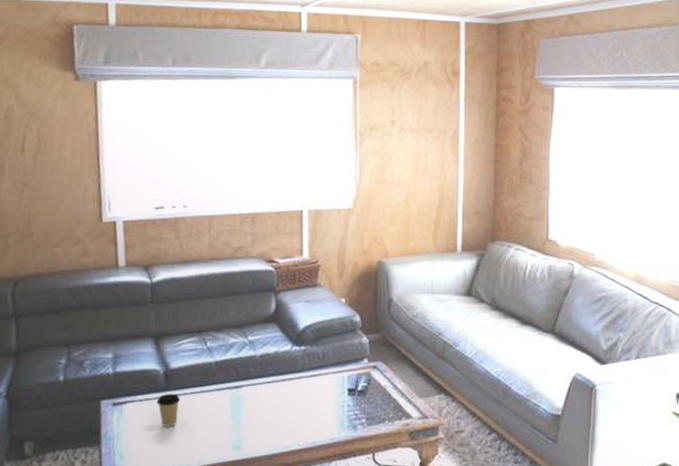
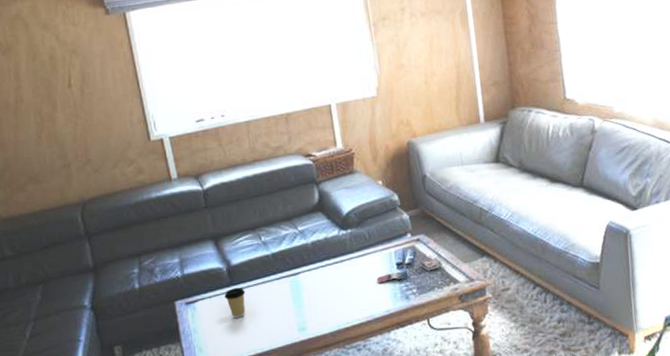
magazine: none [326,387,397,409] -> present [377,256,443,284]

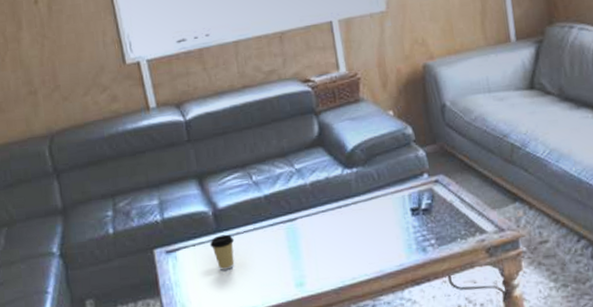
magazine: present [377,256,443,284] -> none [388,201,467,233]

